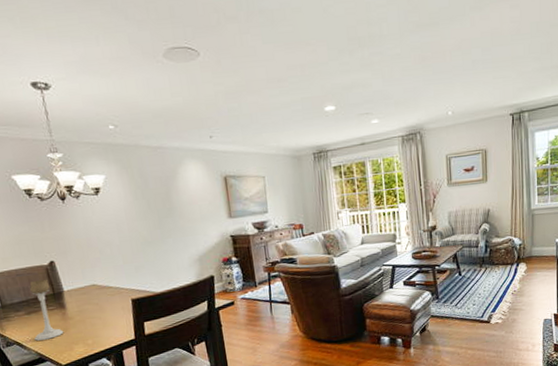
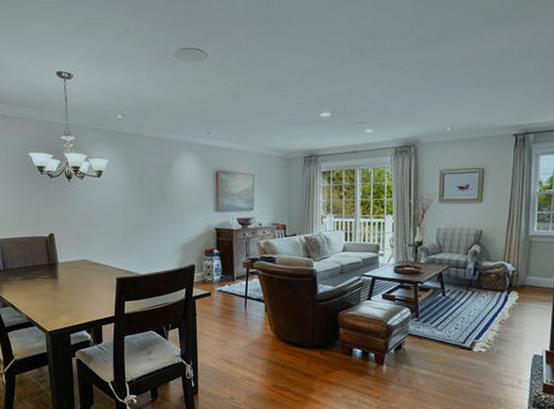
candle holder: present [29,279,64,341] -> none [27,249,53,305]

